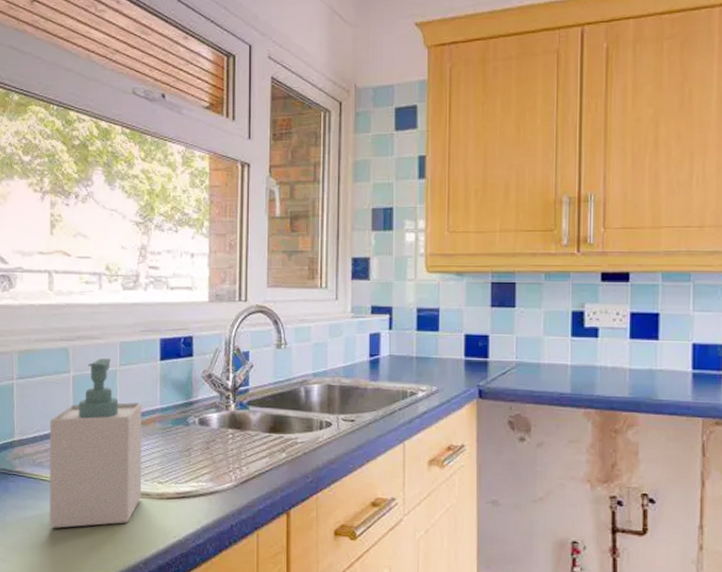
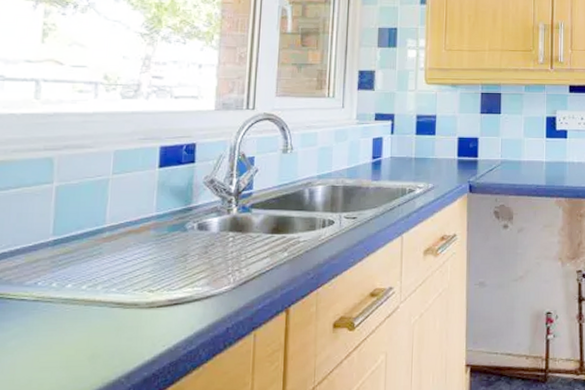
soap bottle: present [49,357,142,528] -> none [14,167,135,350]

